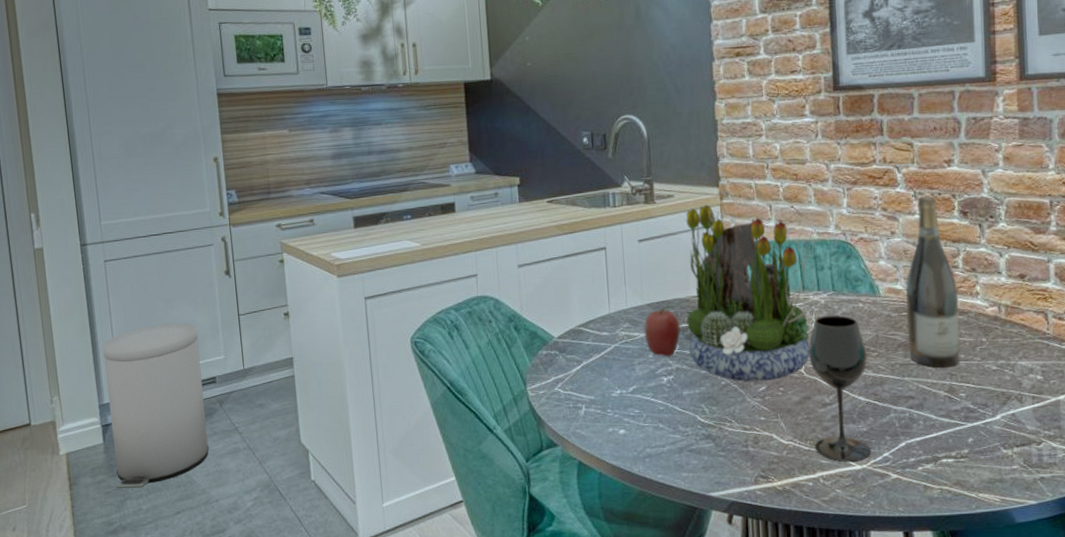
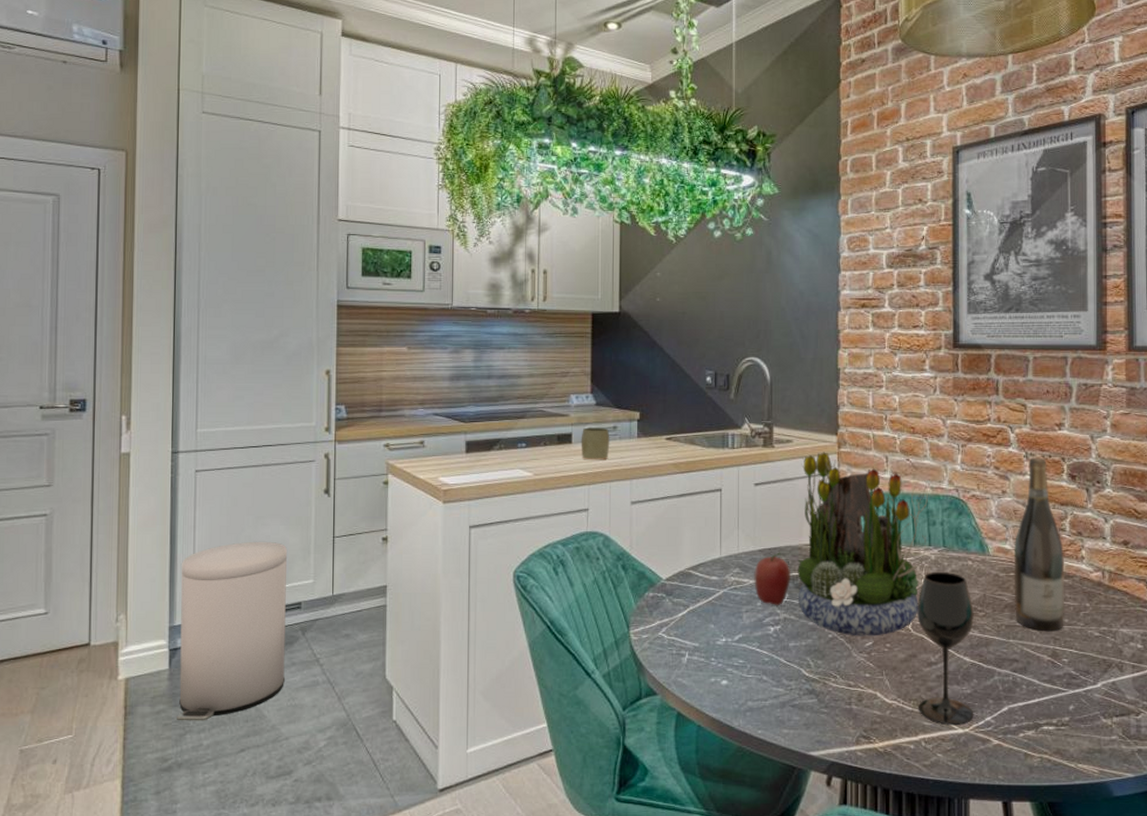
mug: none [464,195,493,228] -> present [581,427,610,460]

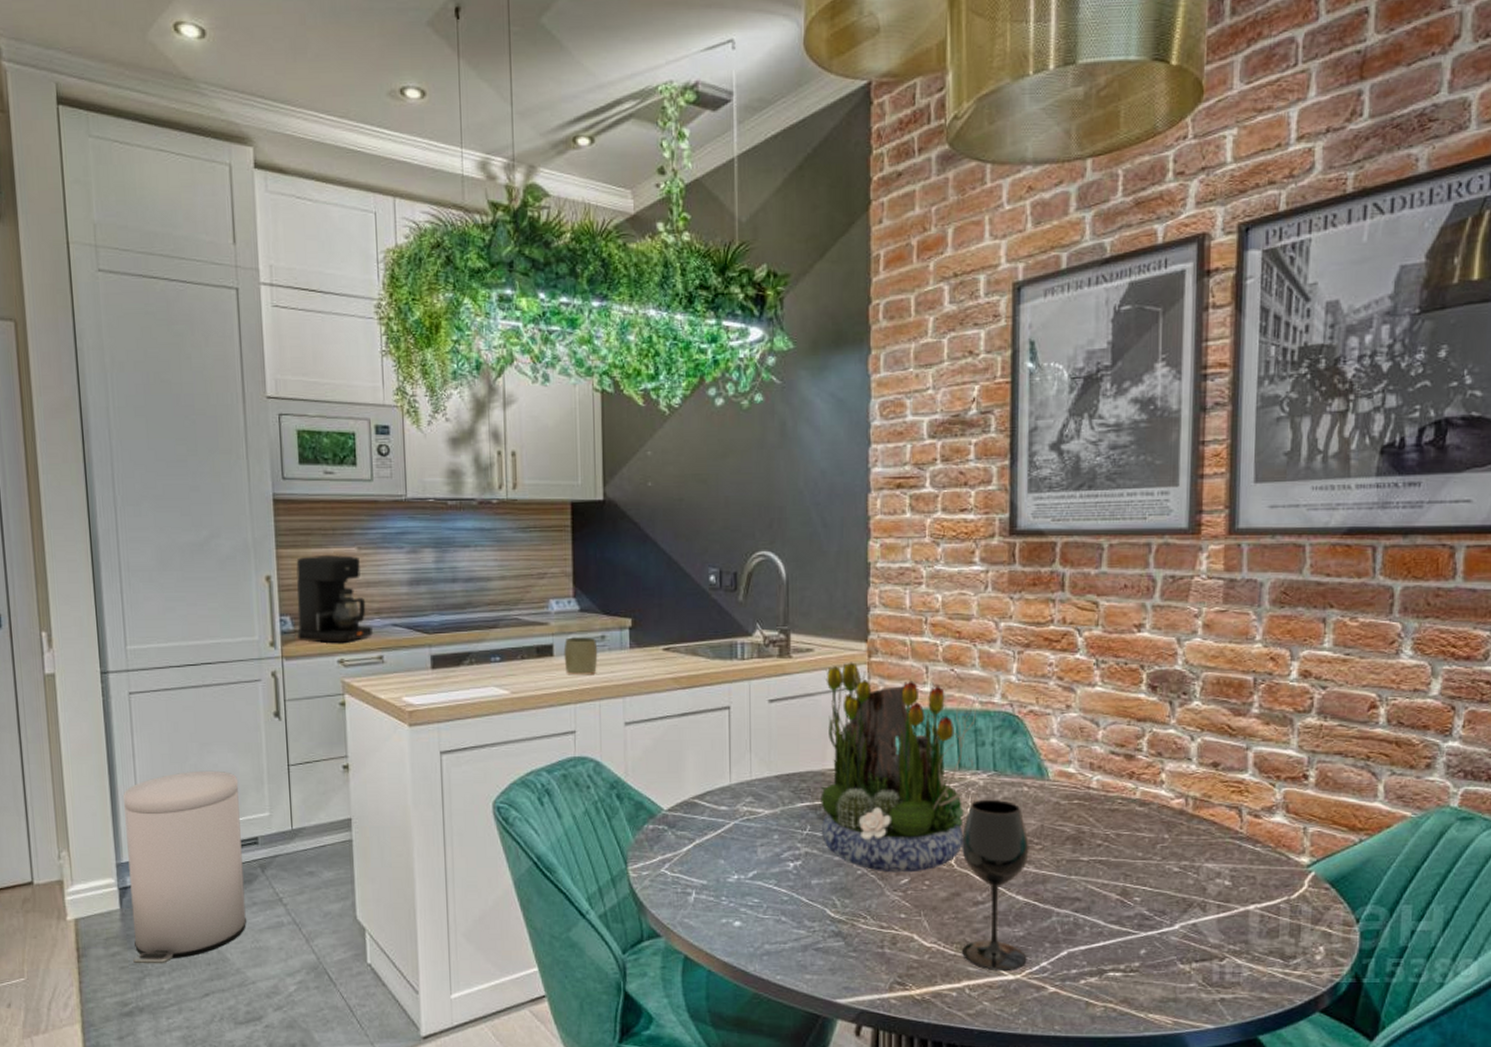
coffee maker: none [350,354,416,429] -> present [296,555,373,643]
fruit: present [754,552,790,605] -> none [770,778,812,838]
wine bottle: present [1013,457,1065,631] -> none [1077,665,1141,866]

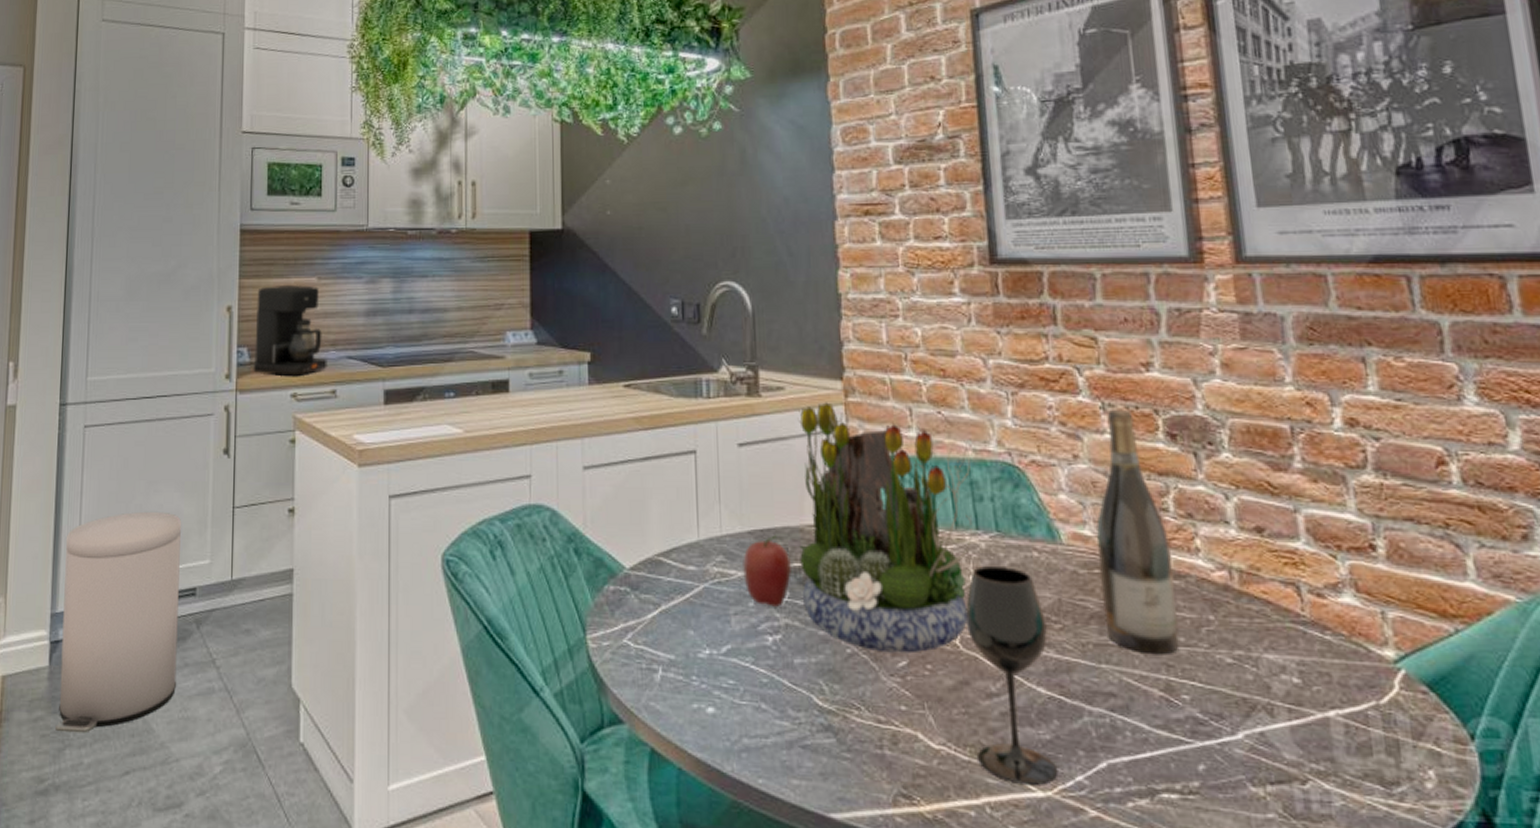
mug: present [563,637,598,676] -> none [520,372,555,414]
fruit: none [770,778,812,838] -> present [743,535,791,607]
wine bottle: none [1077,665,1141,866] -> present [1096,409,1179,654]

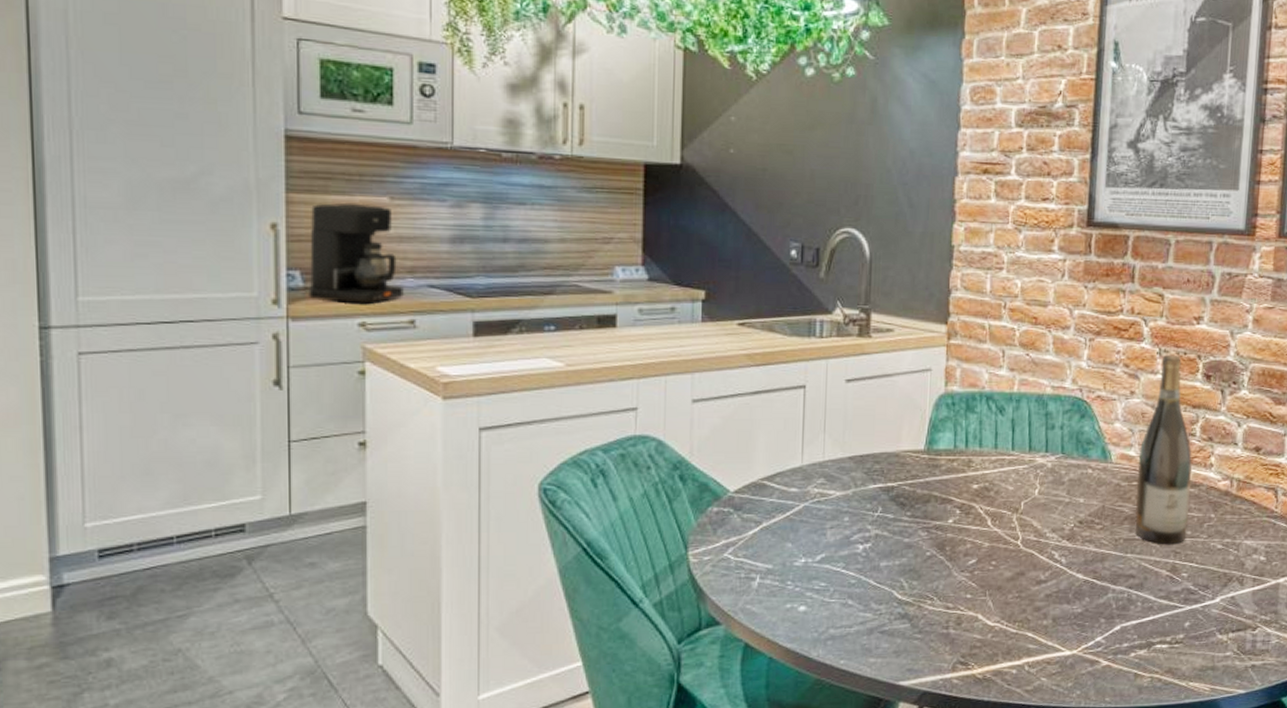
pedal bin: present [55,511,182,734] -> none [62,446,225,677]
fruit: present [743,535,791,607] -> none [841,459,885,520]
flower arrangement: present [797,402,973,654] -> none [893,343,1048,554]
wineglass: present [966,565,1058,783] -> none [1024,481,1091,646]

